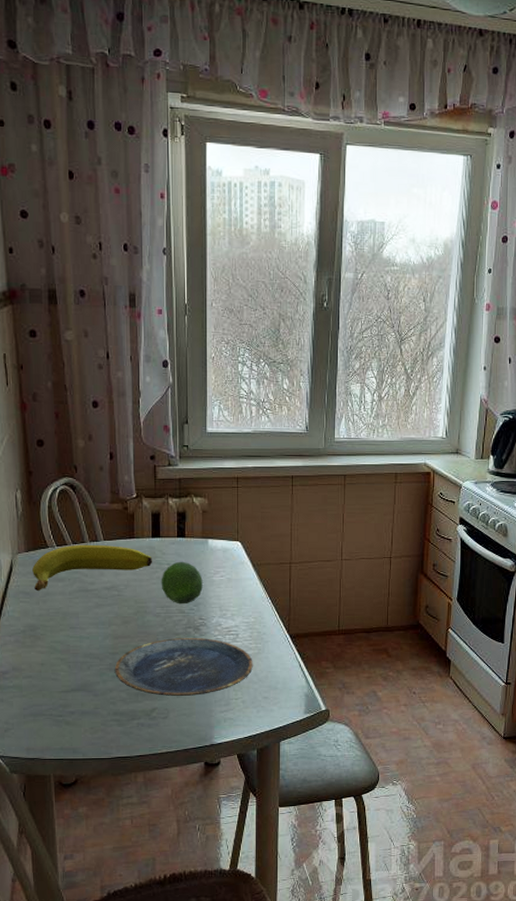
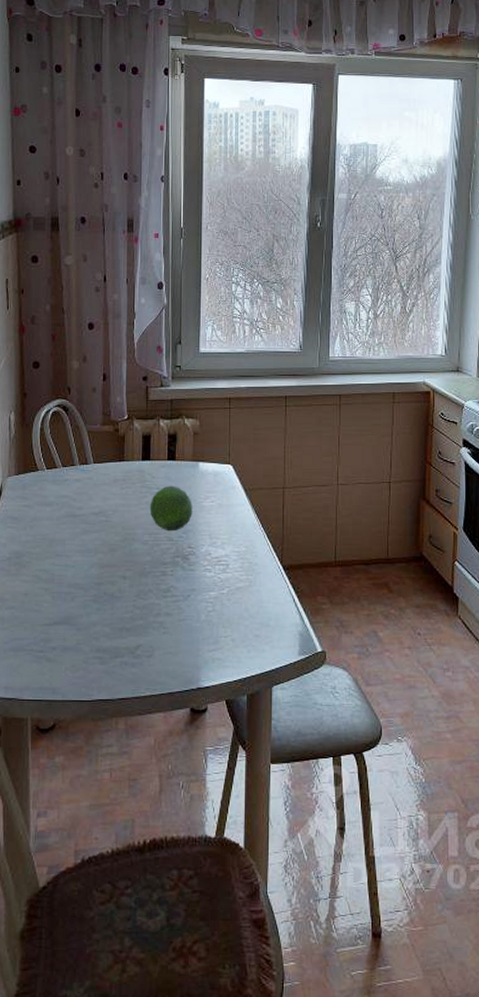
banana: present [32,544,153,592] -> none [21,467,142,517]
plate: present [115,637,253,696] -> none [100,567,244,632]

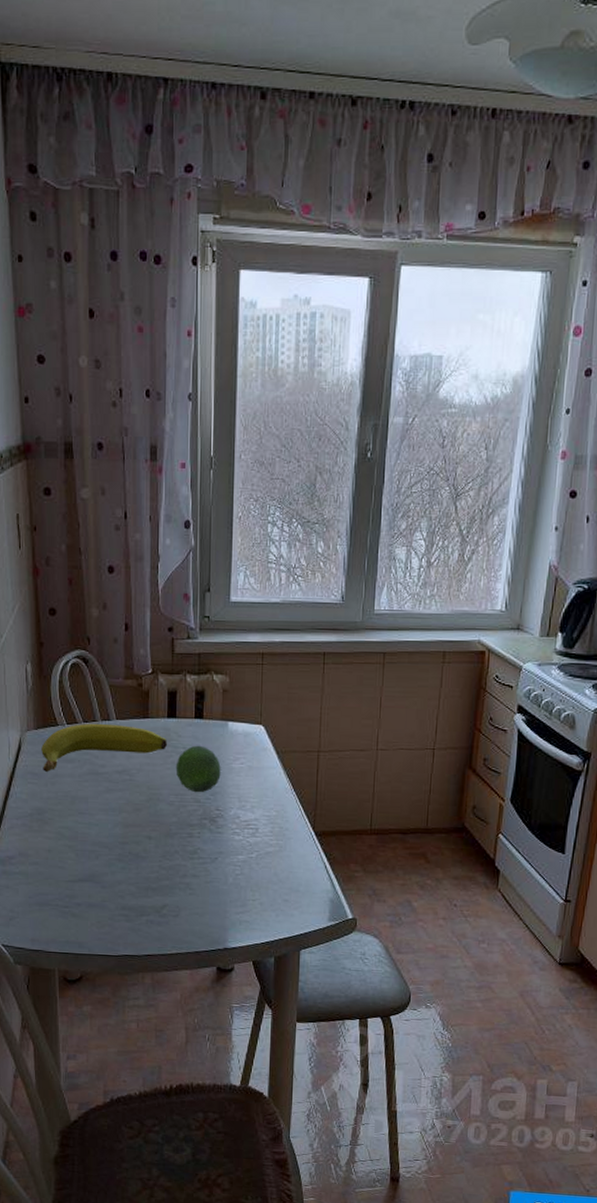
banana: none [21,467,142,517] -> present [41,723,168,773]

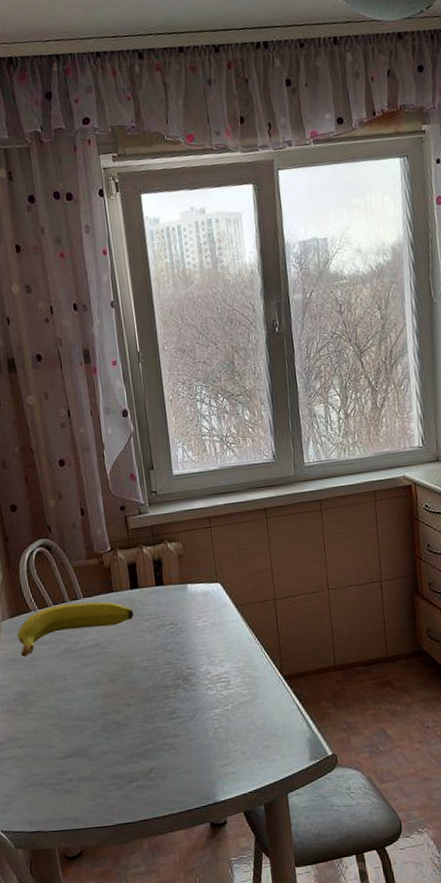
fruit: present [175,745,221,793] -> none [144,610,187,656]

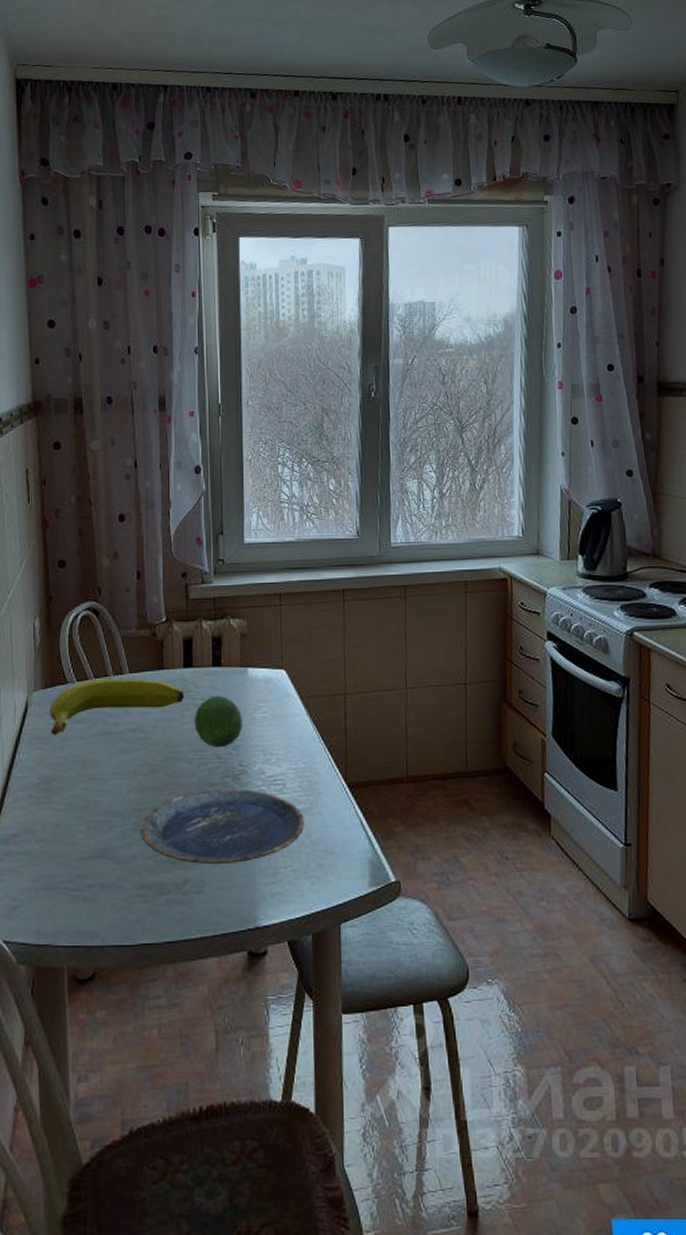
plate: none [108,688,249,754] -> present [141,788,304,864]
fruit: none [144,610,187,656] -> present [194,695,243,748]

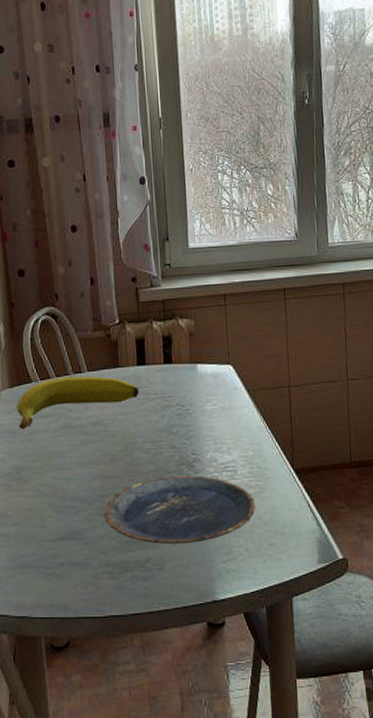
fruit: present [194,695,243,748] -> none [148,390,194,439]

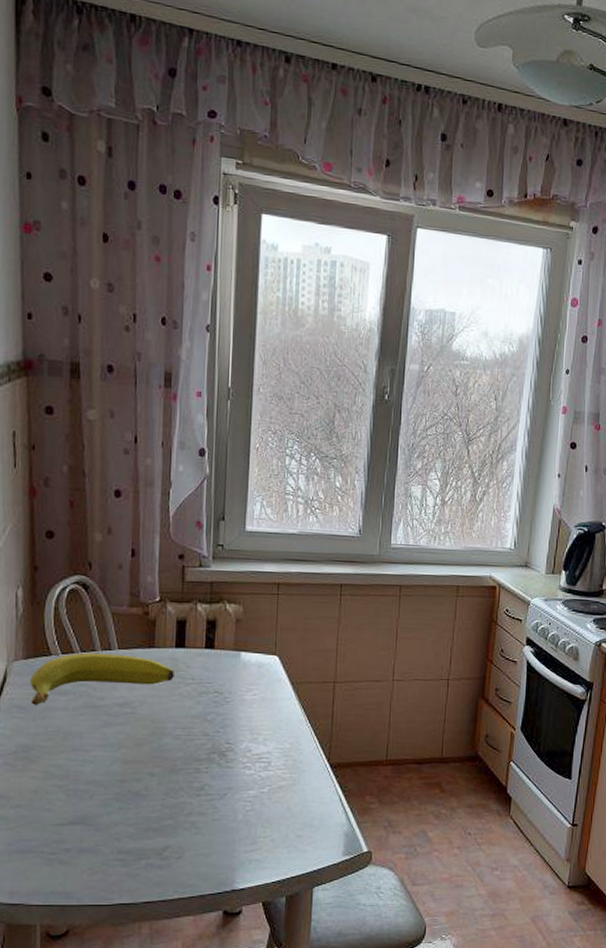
plate: present [105,475,255,544] -> none [123,764,286,832]

